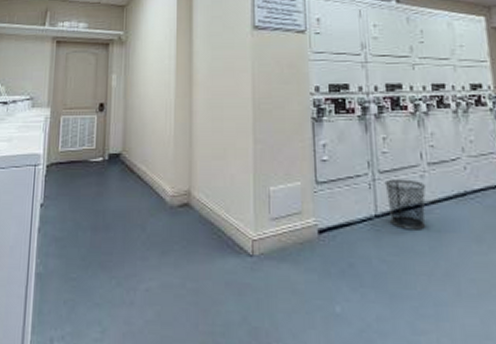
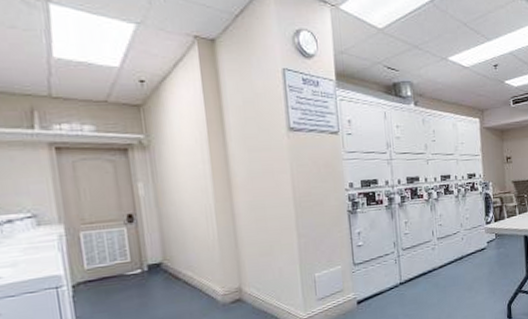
waste bin: present [384,179,426,230] -> none [406,252,436,290]

